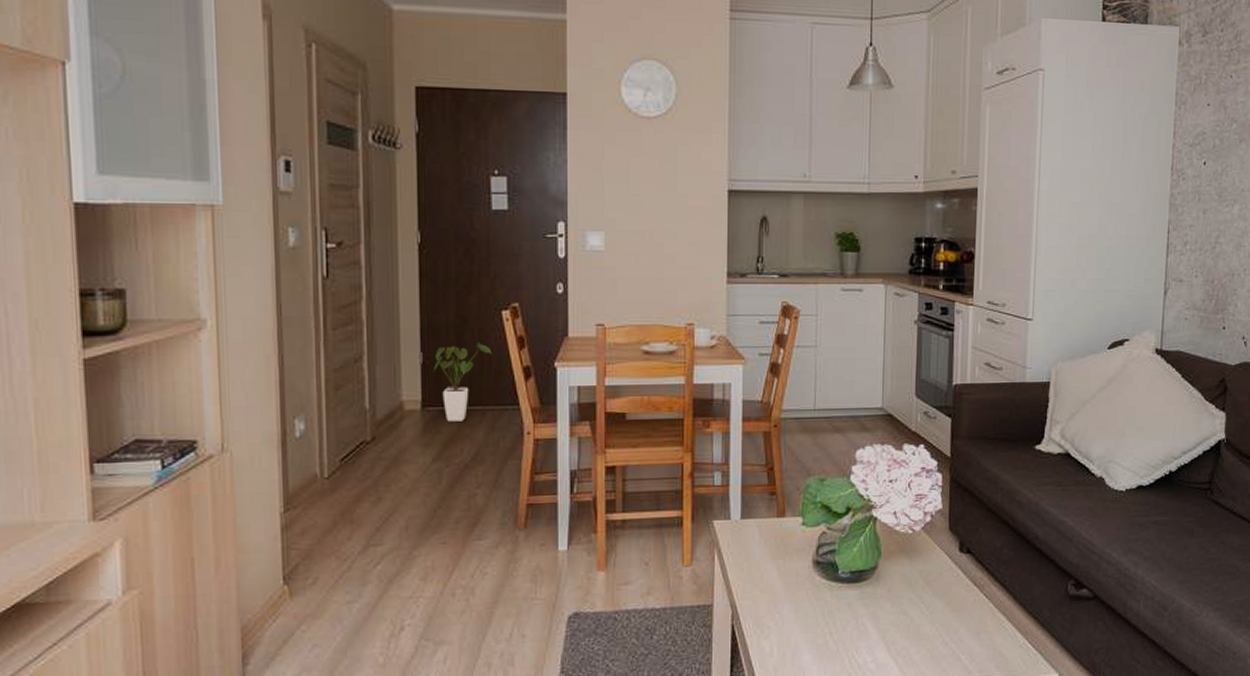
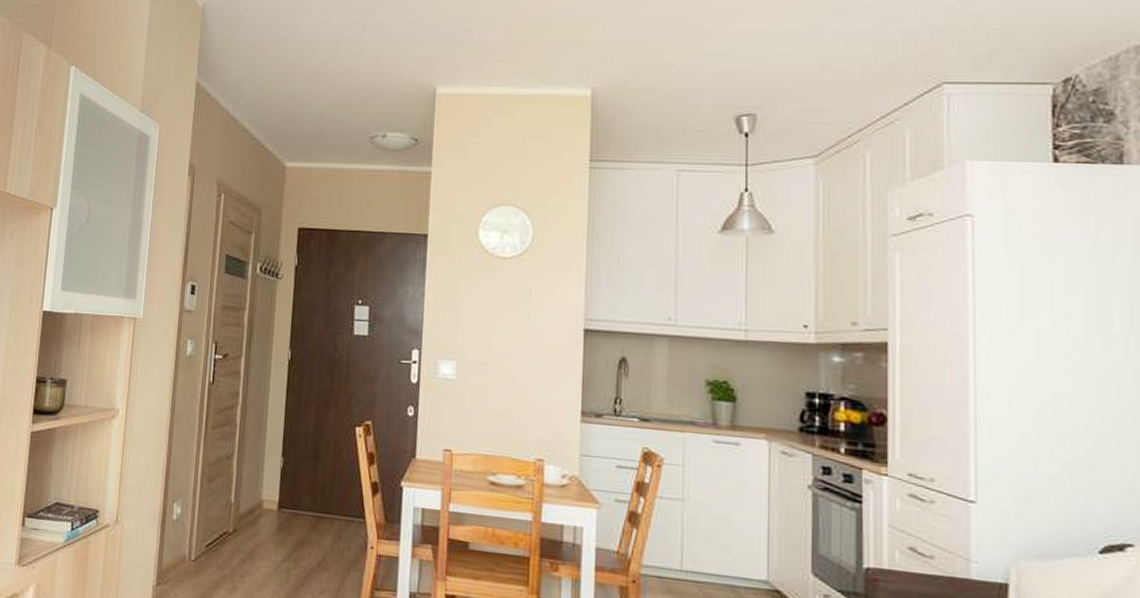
house plant: present [434,342,491,422] -> none [292,454,343,527]

